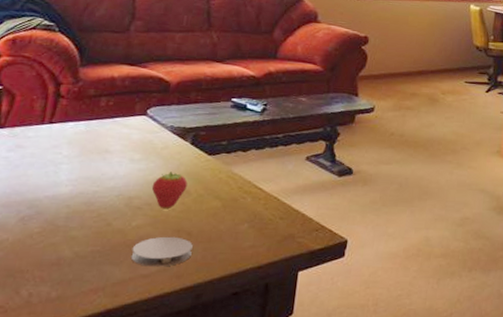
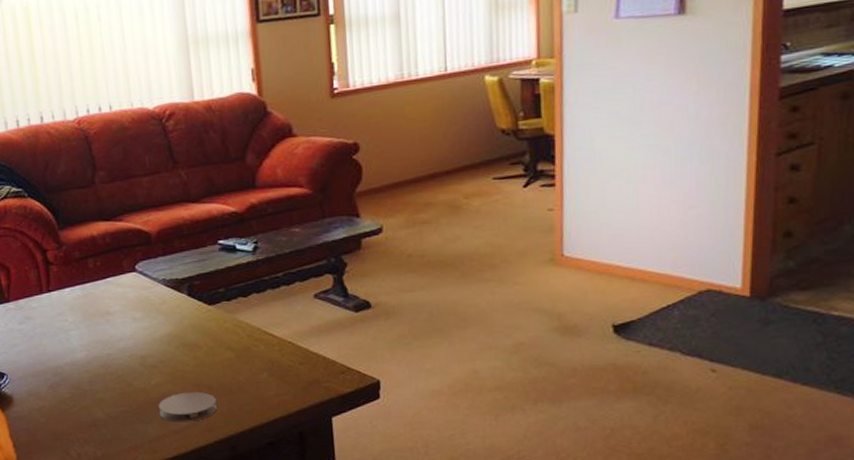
fruit: present [151,172,188,210] -> none [160,327,195,366]

